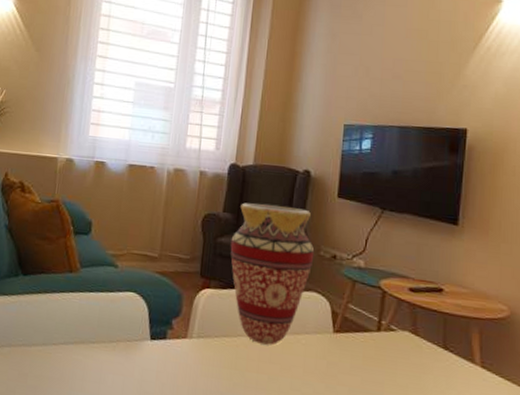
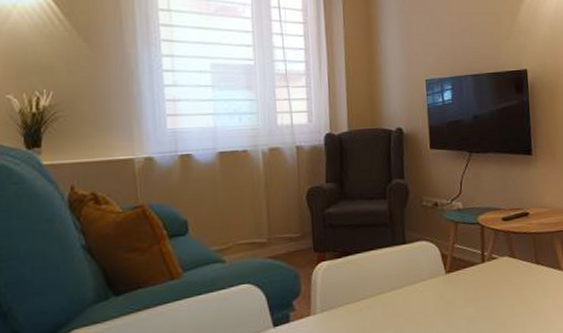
vase: present [230,202,315,345] -> none [338,165,418,302]

